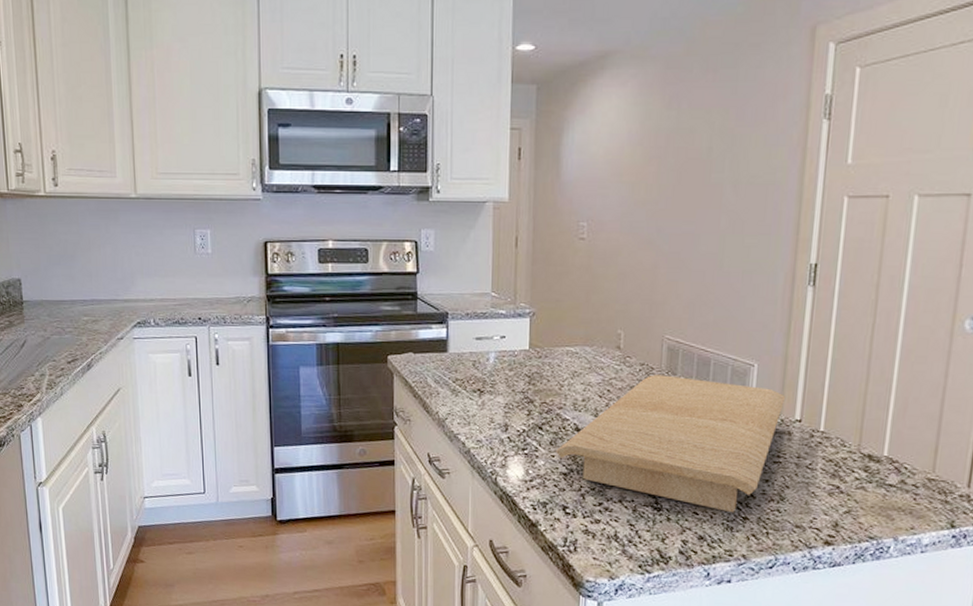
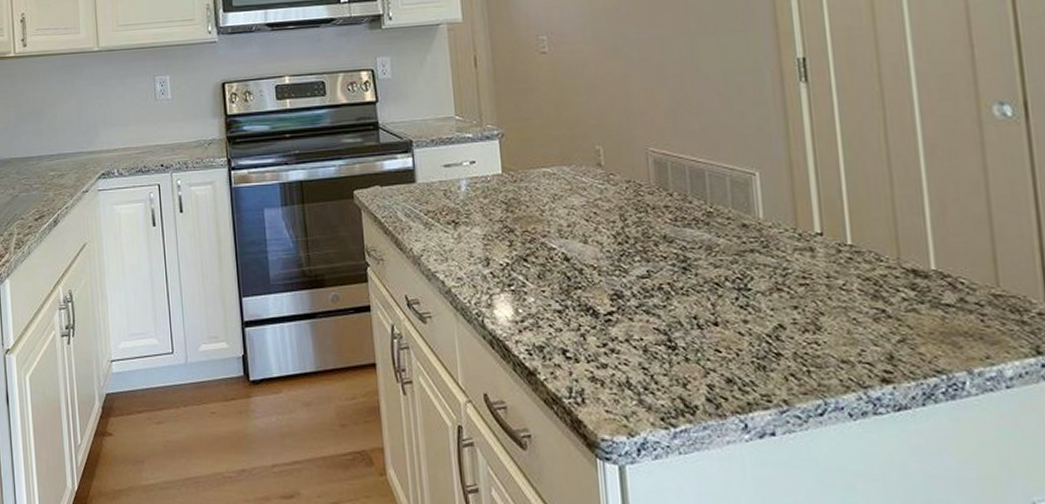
cutting board: present [555,374,786,513] -> none [544,191,800,349]

